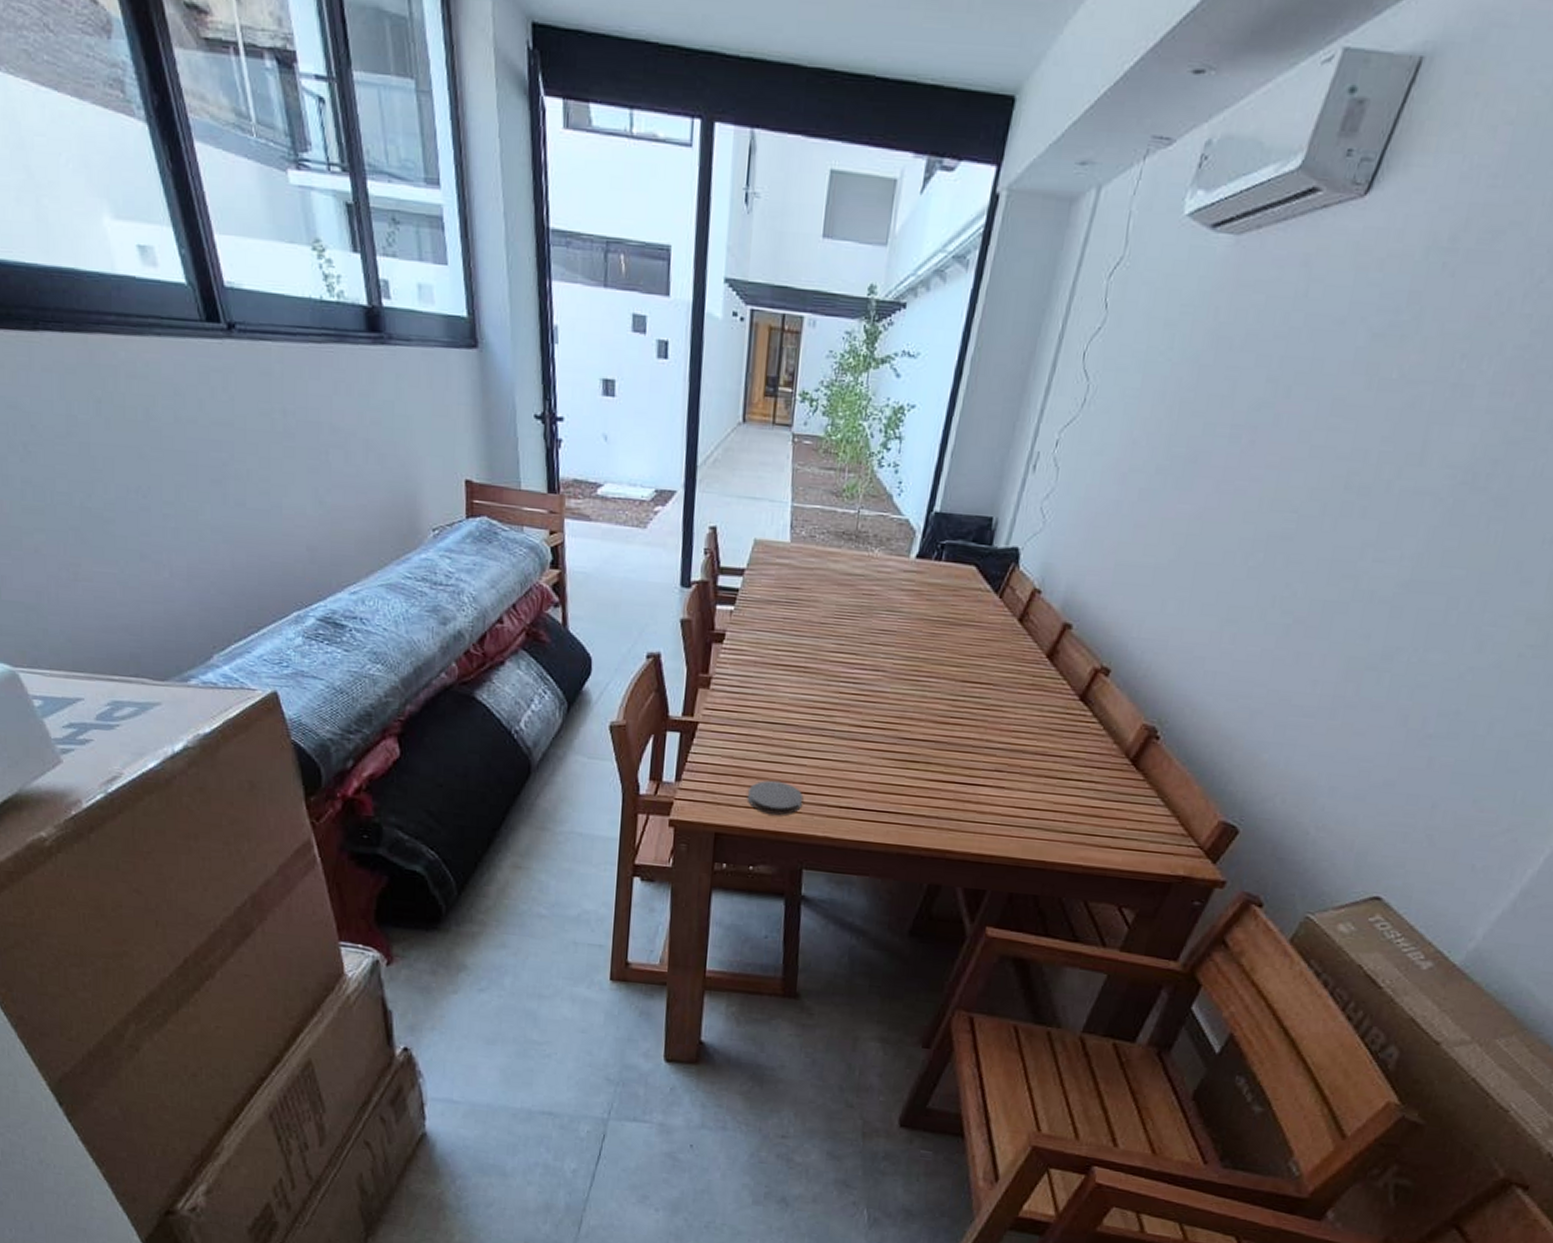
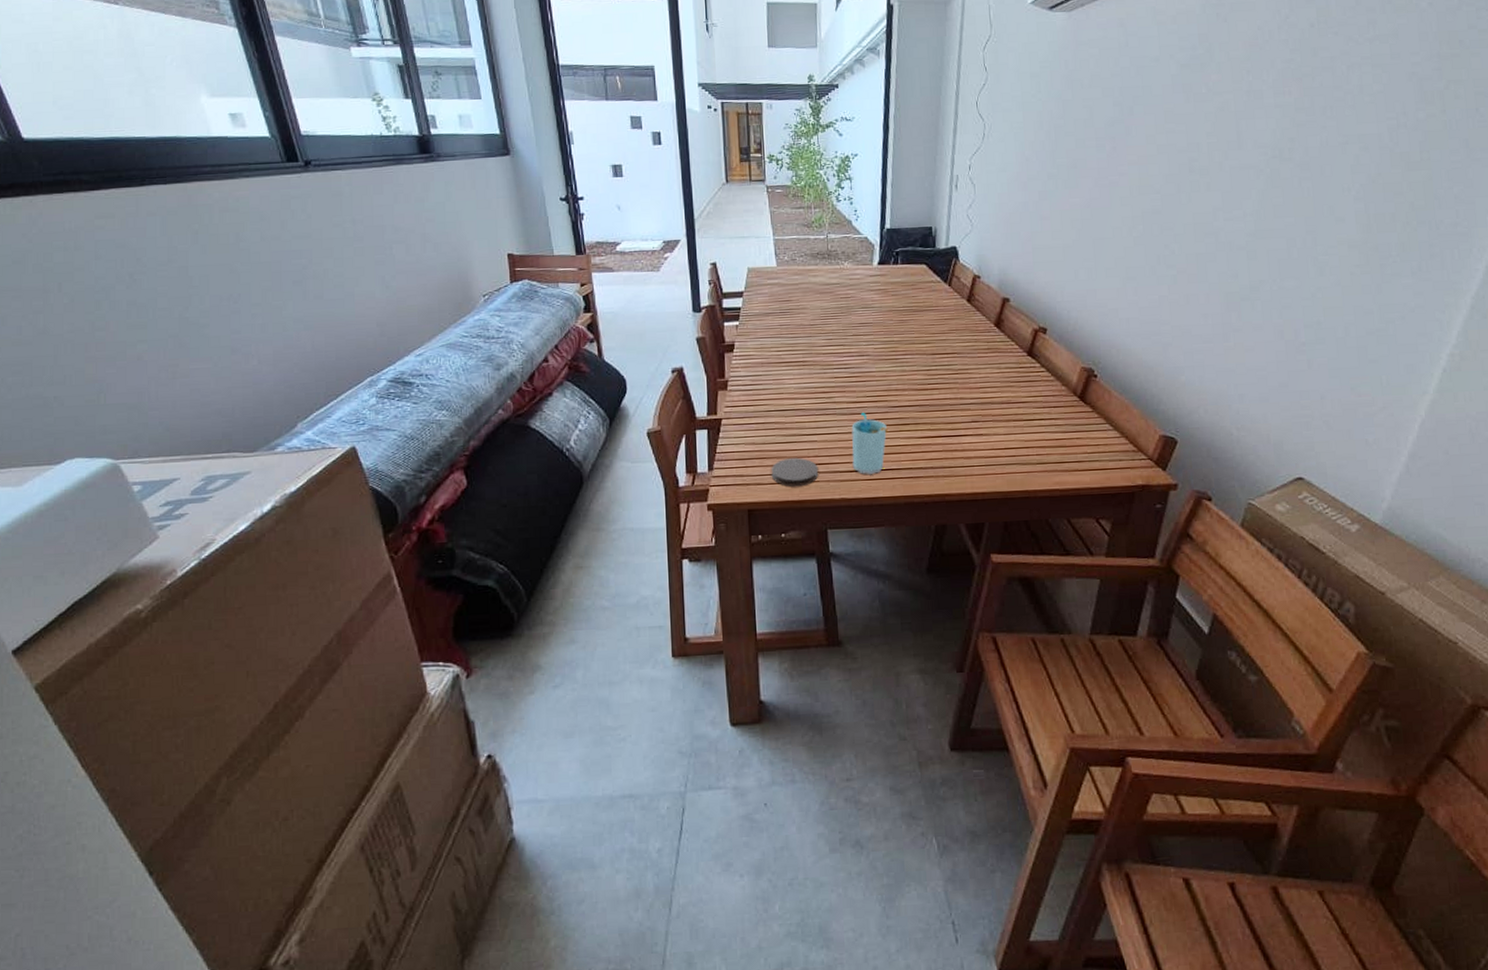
cup: none [843,739,893,815] -> present [851,412,888,475]

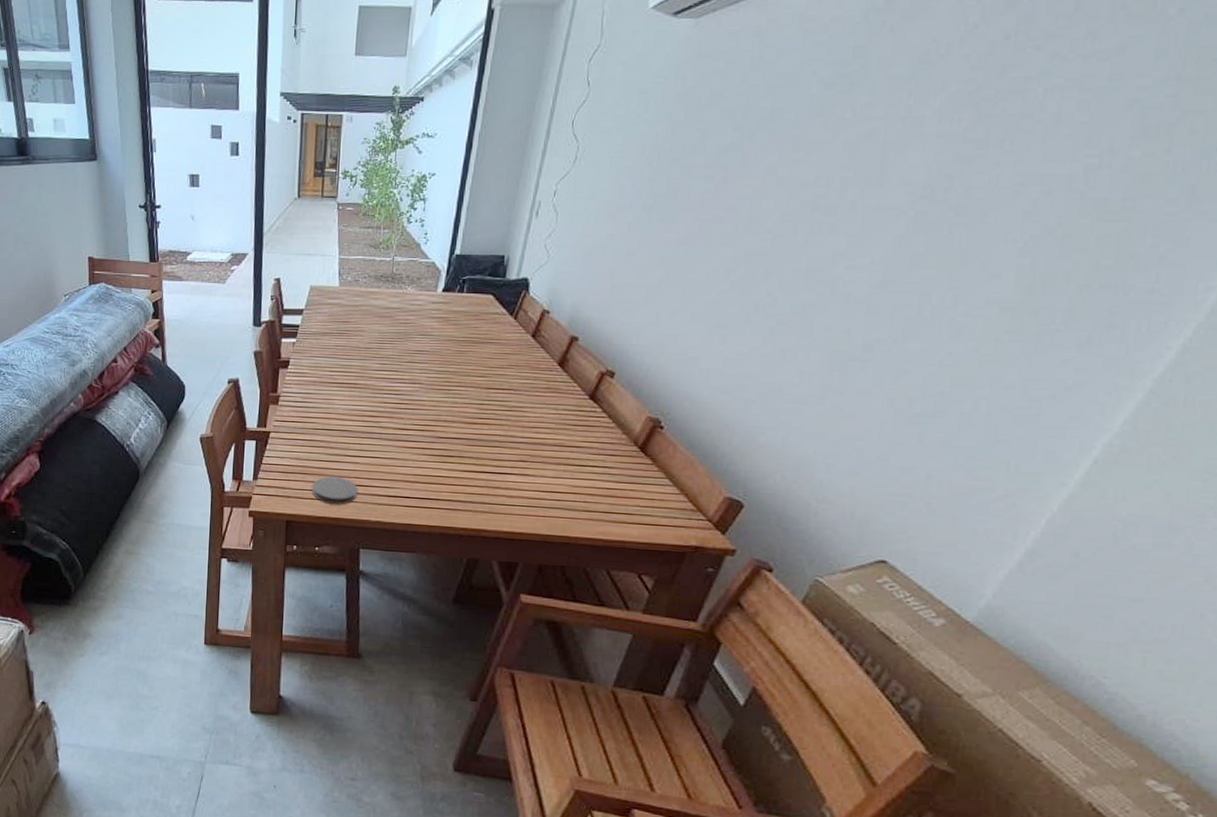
cup: present [851,412,888,475] -> none [391,439,432,502]

